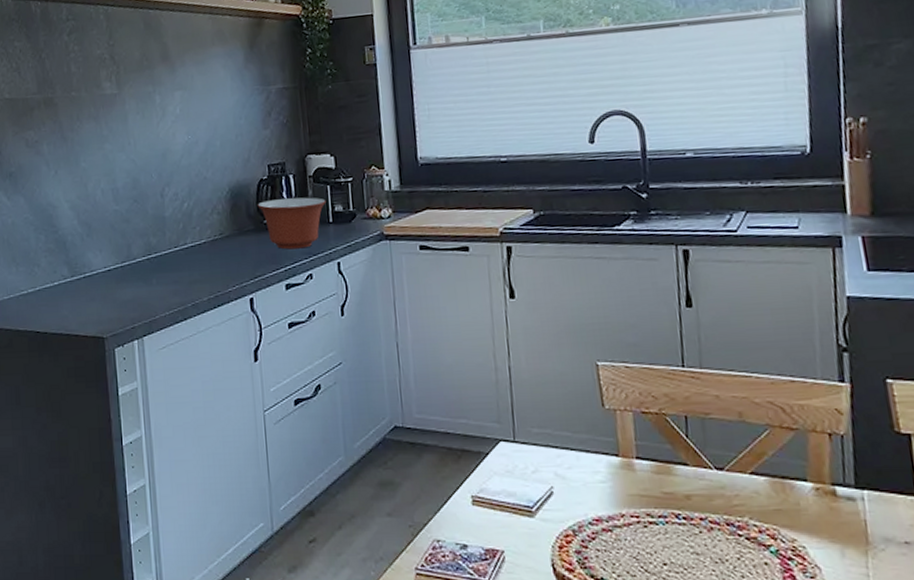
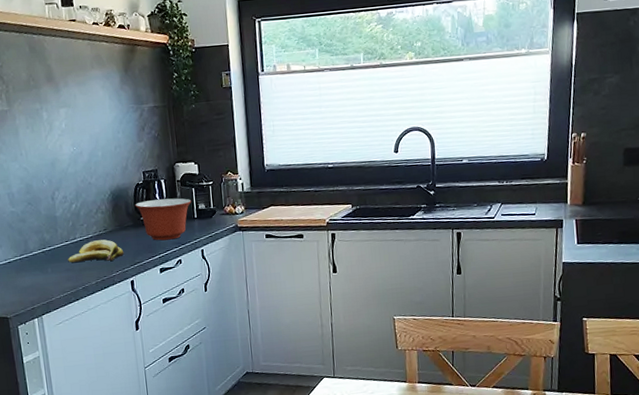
banana: none [176,246,243,274] -> present [68,239,124,263]

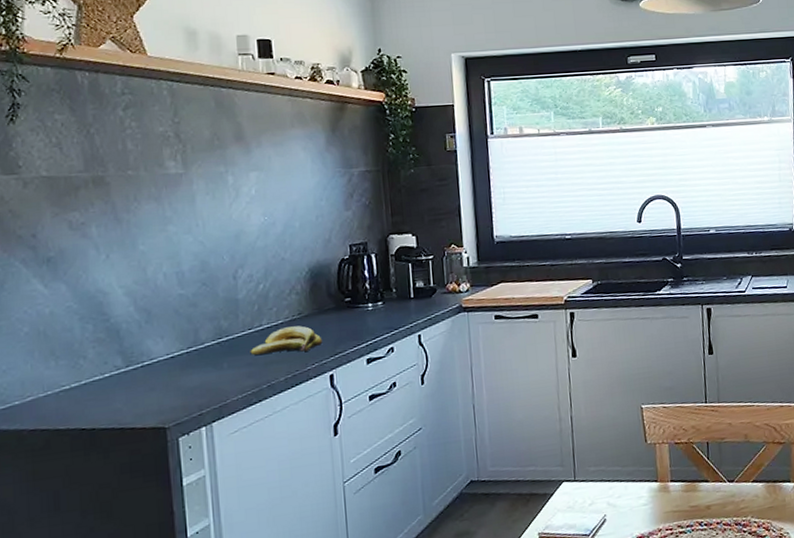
mixing bowl: present [135,198,192,241] -> none [338,274,408,326]

